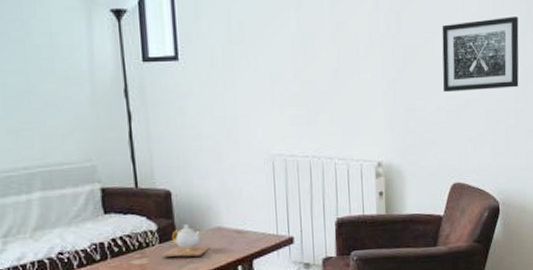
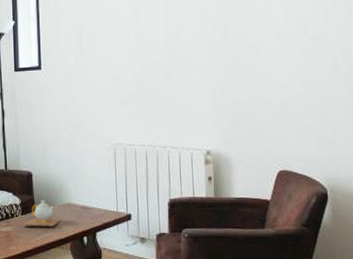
wall art: present [442,16,519,92] -> none [265,19,344,88]

